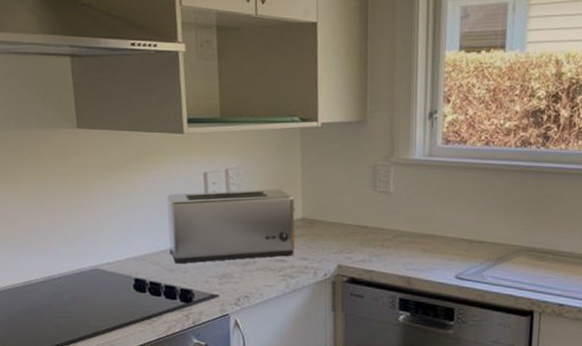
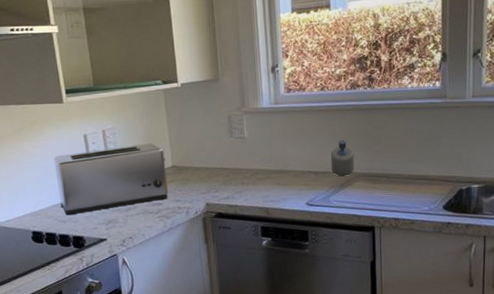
soap dispenser: none [488,205,518,249] -> present [330,140,355,177]

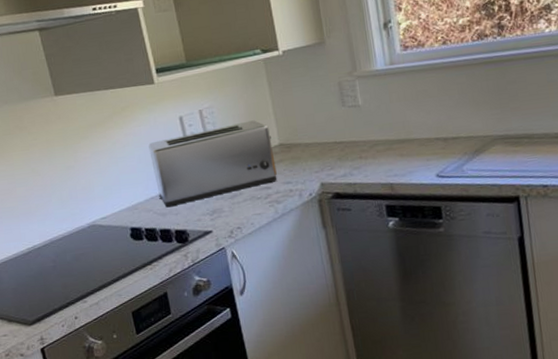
soap dispenser: present [330,140,355,177] -> none [460,99,490,142]

